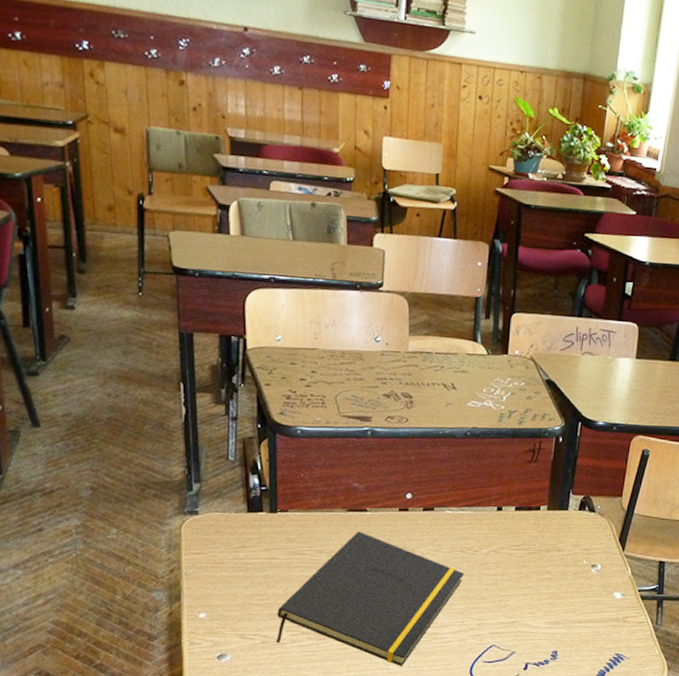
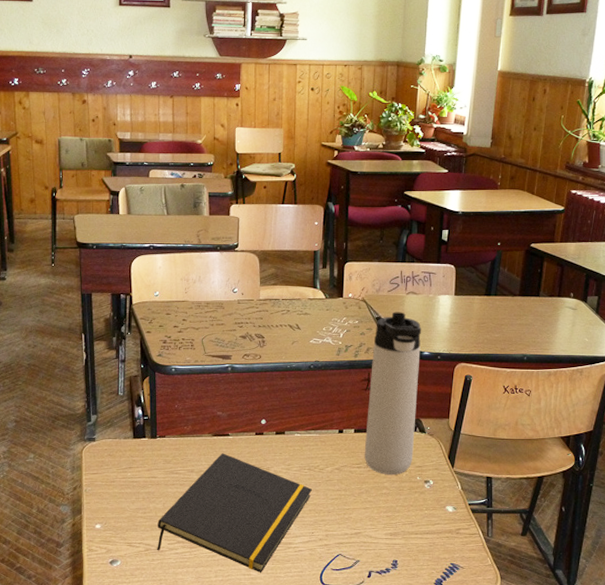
thermos bottle: none [525,374,597,558] -> present [364,312,422,474]

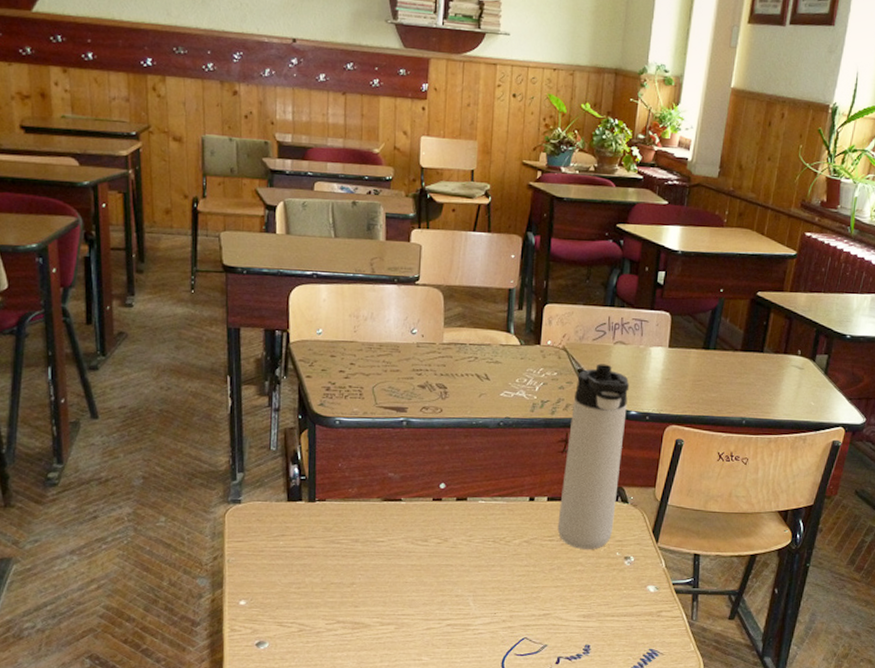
notepad: present [157,453,313,572] -> none [313,521,497,657]

